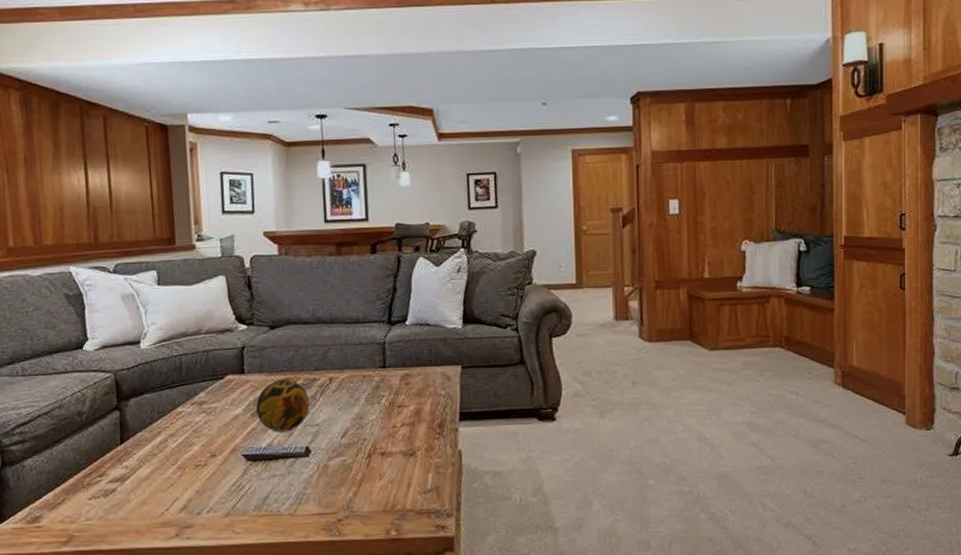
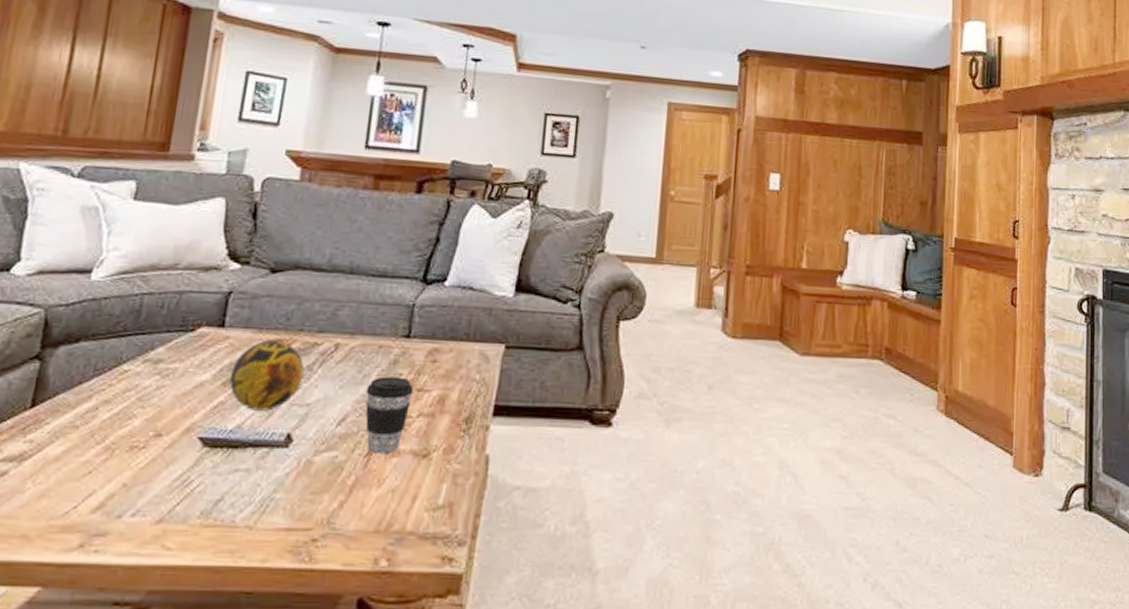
coffee cup: none [359,398,395,456] -> present [365,376,414,454]

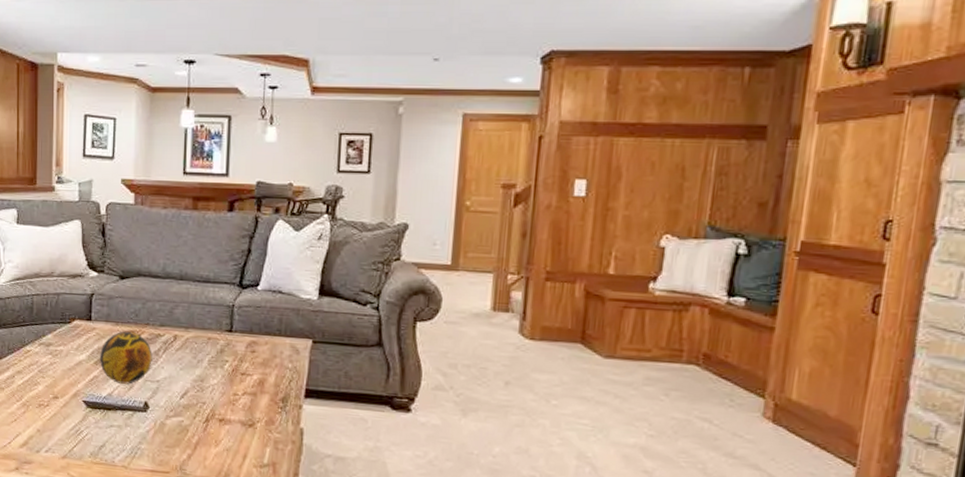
coffee cup: present [365,376,414,454] -> none [201,362,238,422]

